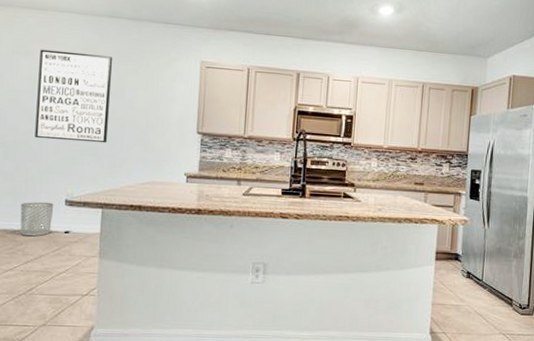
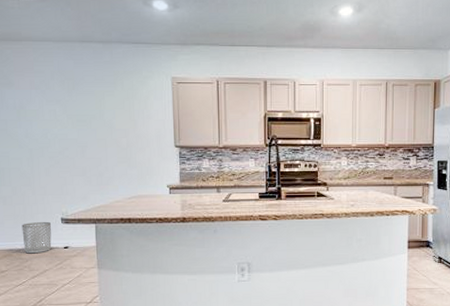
wall art: present [35,49,112,144] -> none [21,79,93,164]

